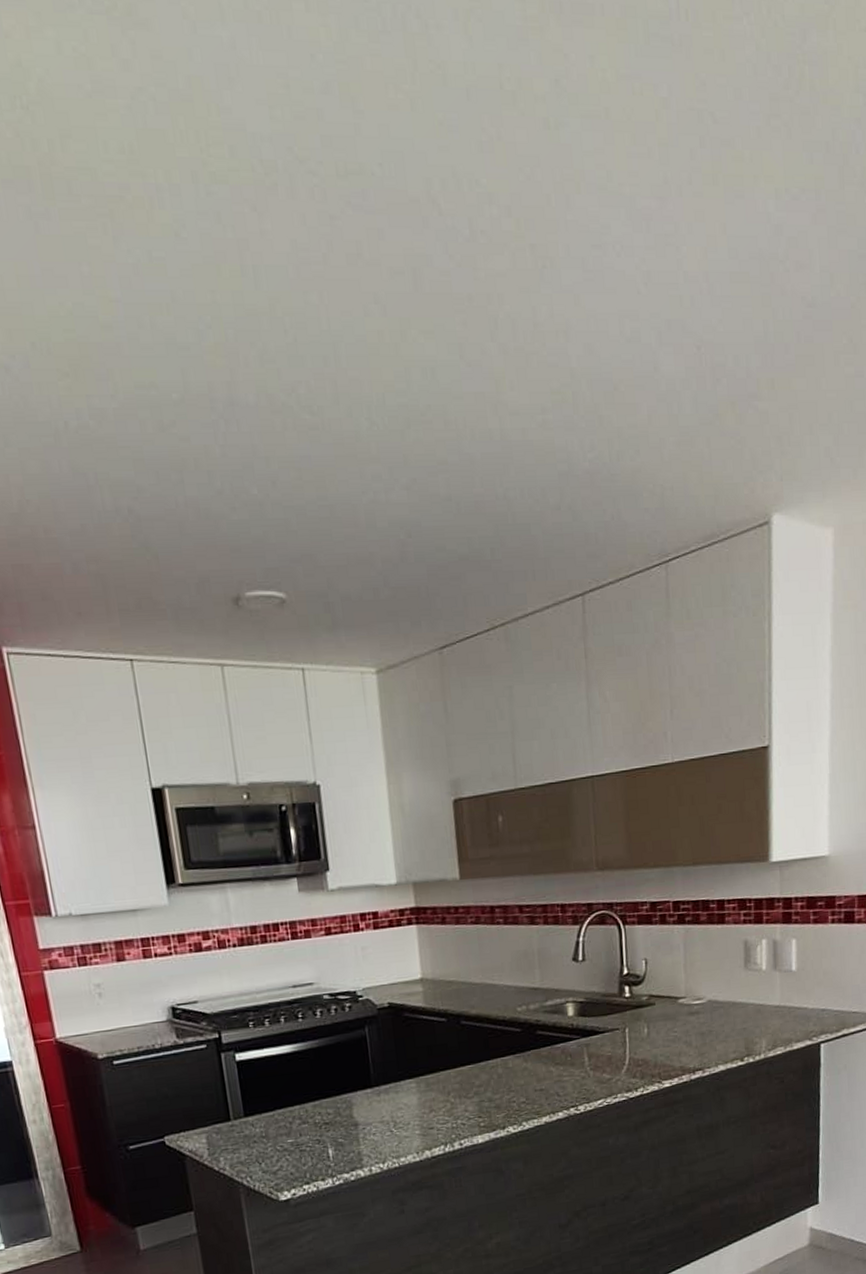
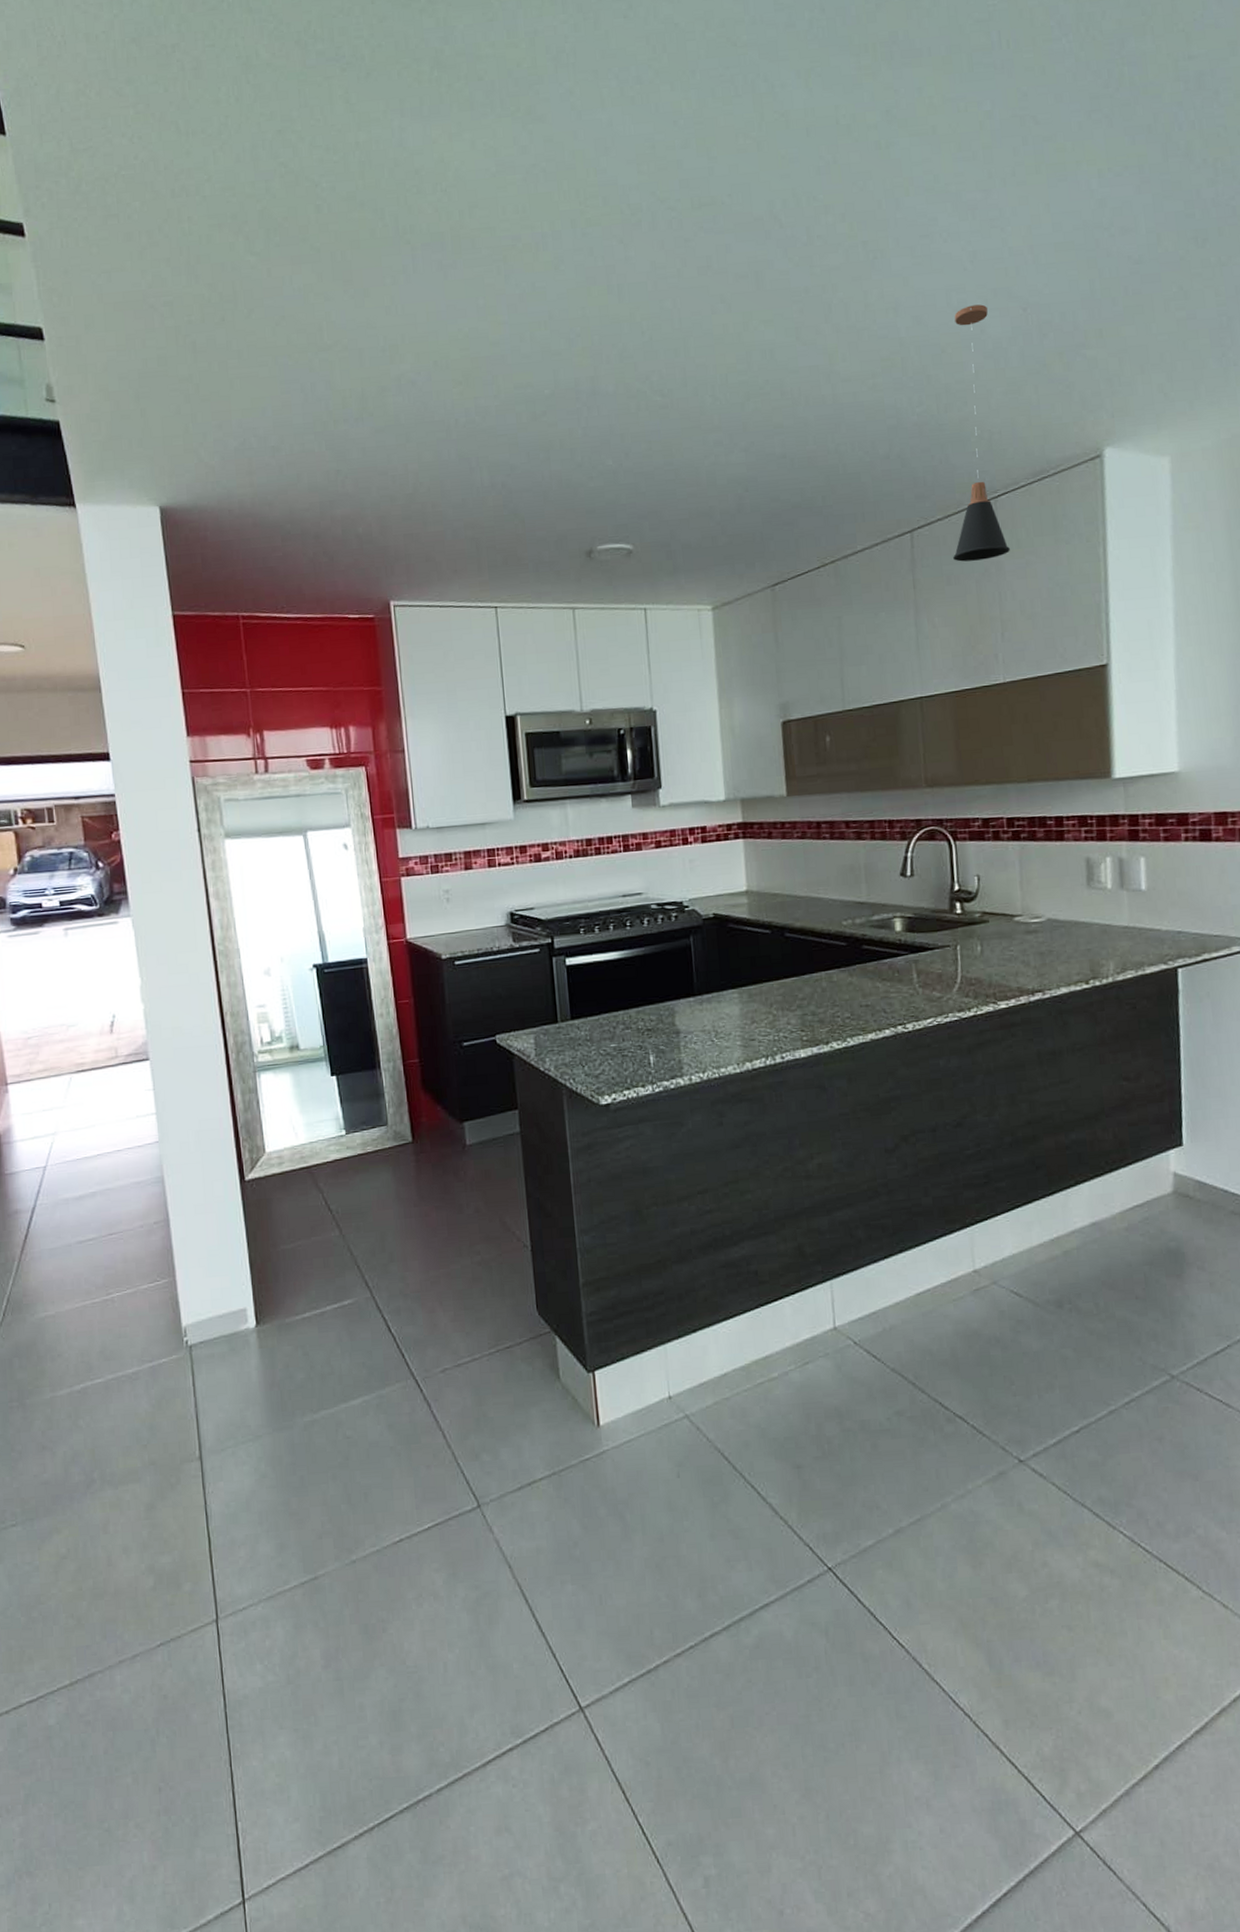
pendant lamp: none [624,337,680,631] -> present [953,304,1010,562]

